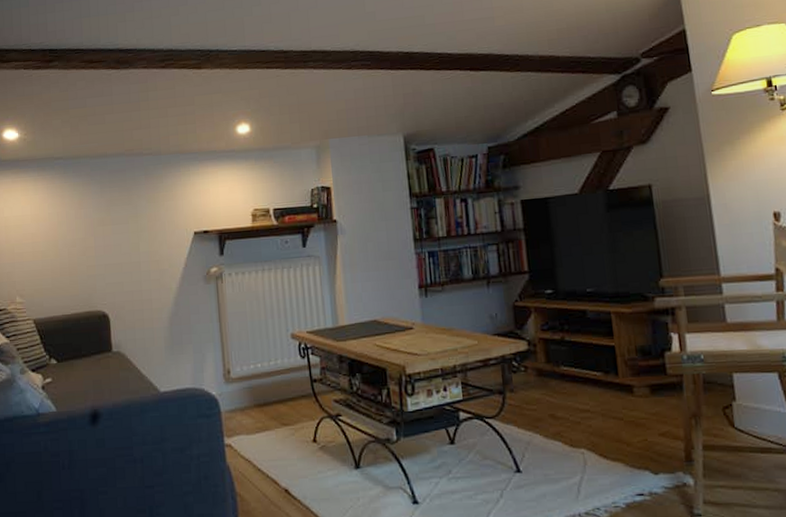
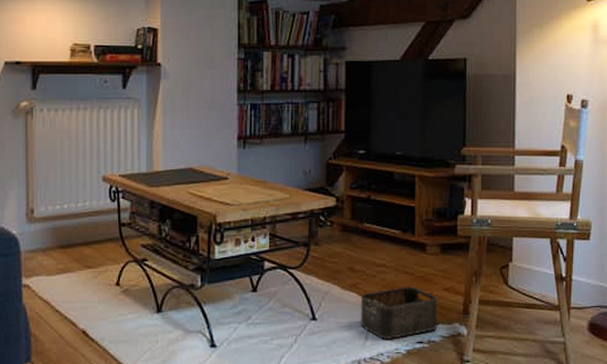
storage bin: none [567,433,658,492] -> present [361,287,438,339]

